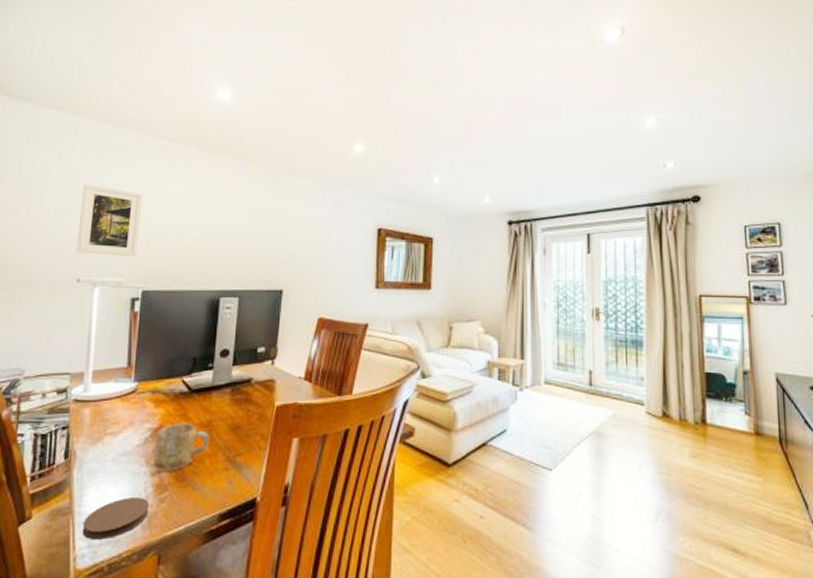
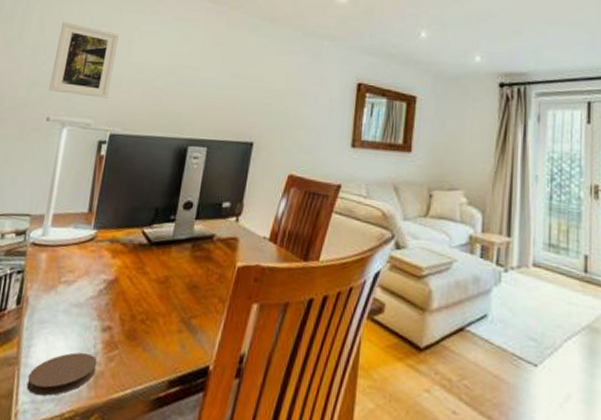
mug: present [154,422,210,471] -> none [106,276,165,328]

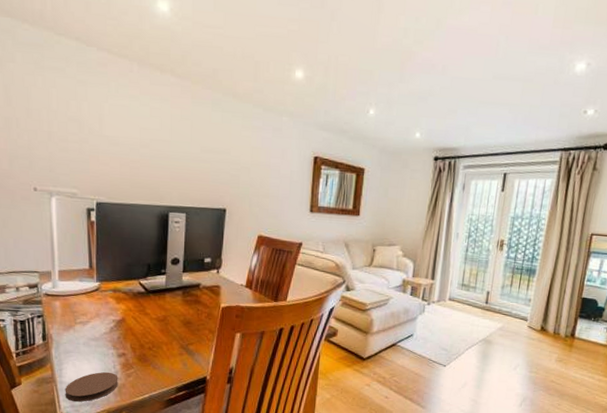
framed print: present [49,21,120,98] -> none [28,93,89,170]

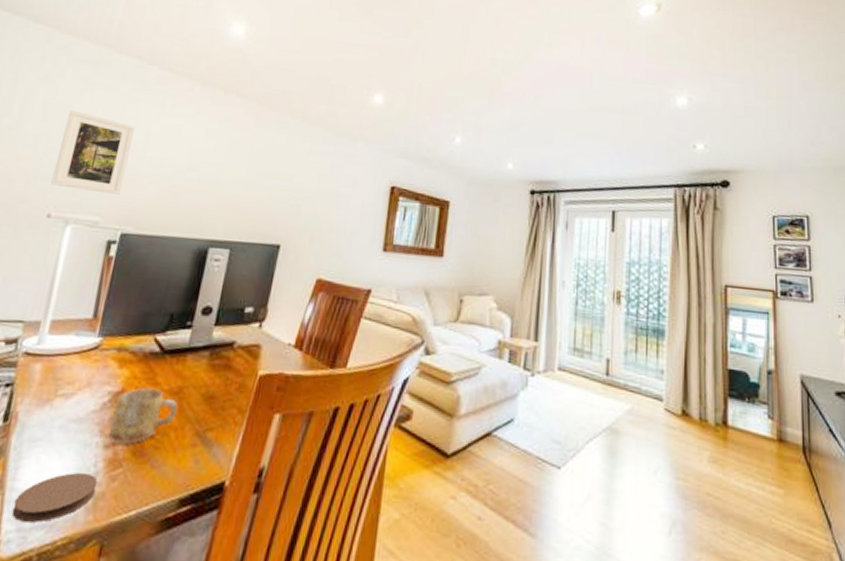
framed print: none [28,93,89,170] -> present [51,109,136,195]
mug: none [120,317,166,354] -> present [109,387,179,444]

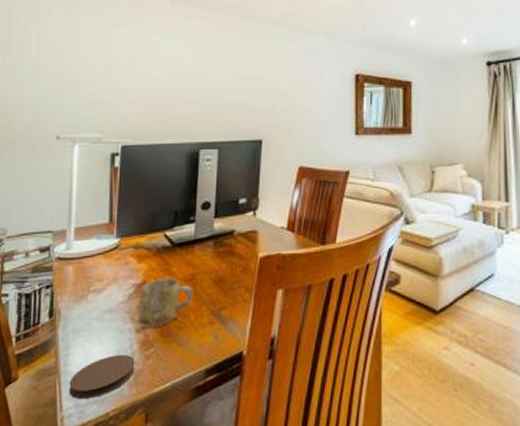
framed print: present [51,109,136,195] -> none [55,41,120,112]

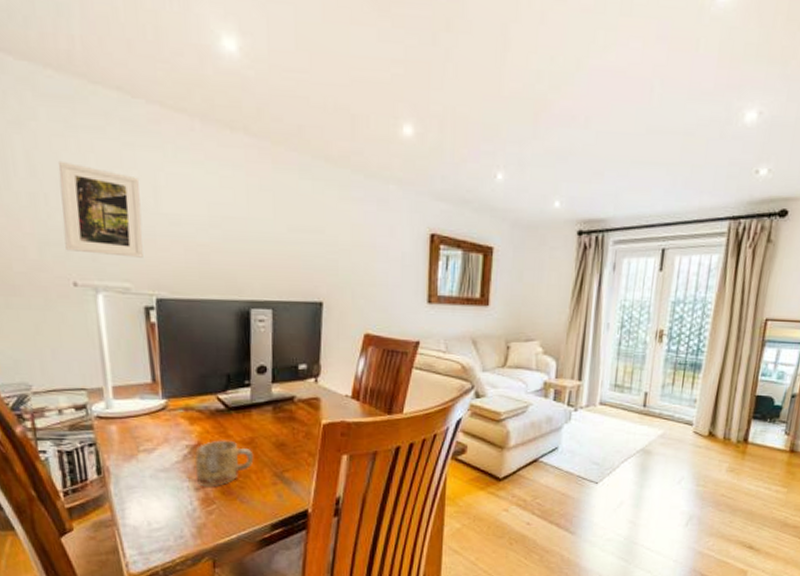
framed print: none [55,41,120,112] -> present [58,160,143,258]
coaster: present [69,354,135,399] -> none [129,509,198,548]

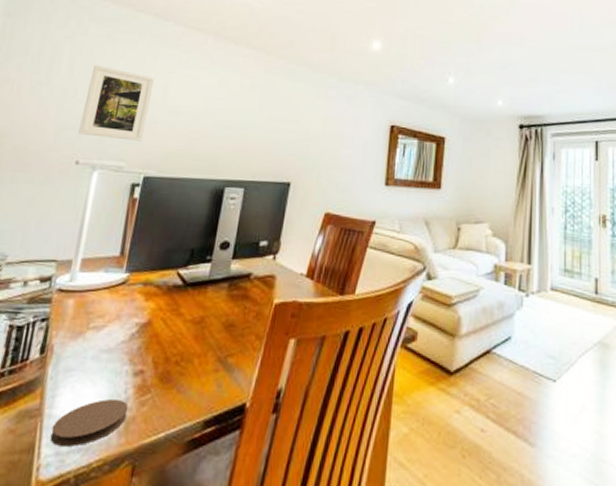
coaster: none [129,509,198,548] -> present [50,398,129,447]
mug: present [195,440,254,486] -> none [138,318,201,371]

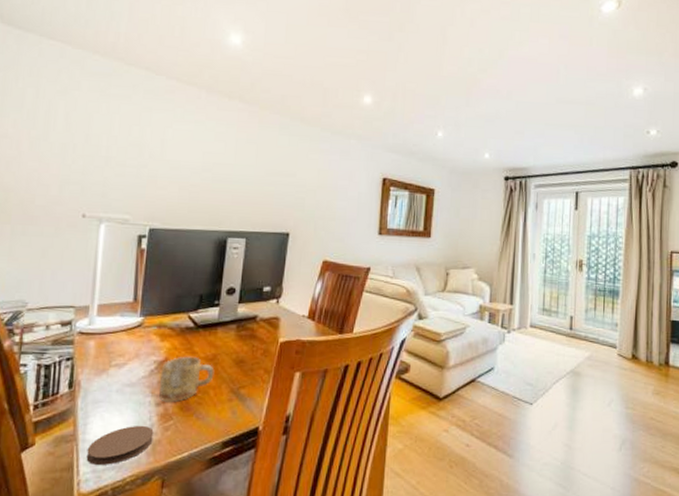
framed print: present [78,64,155,141] -> none [82,119,152,195]
mug: none [138,318,201,371] -> present [159,356,215,402]

